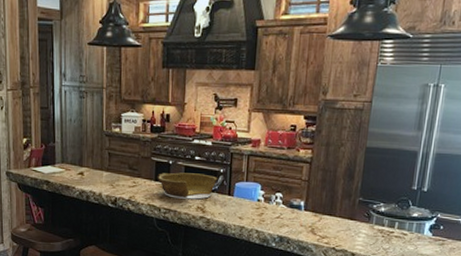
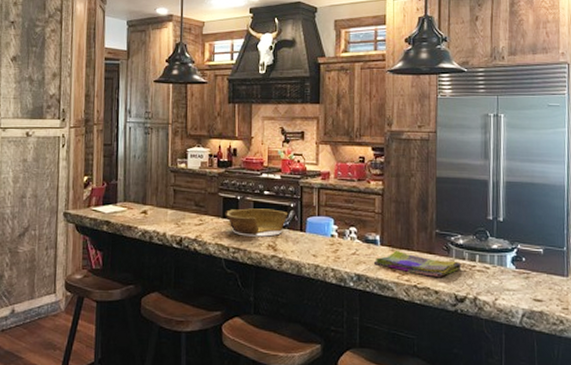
dish towel: none [296,215,380,242] -> present [373,250,461,278]

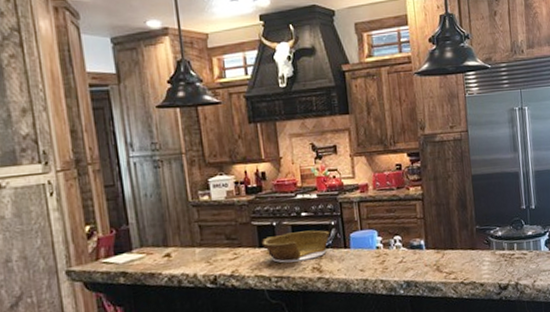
dish towel: present [373,250,461,278] -> none [420,251,502,271]

